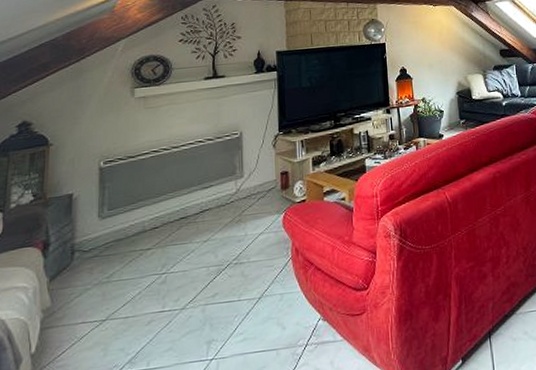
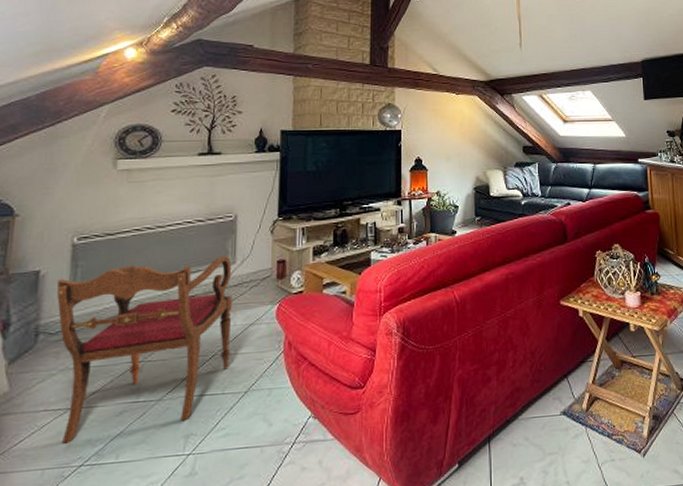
armchair: none [87,170,244,353] -> present [56,256,233,444]

